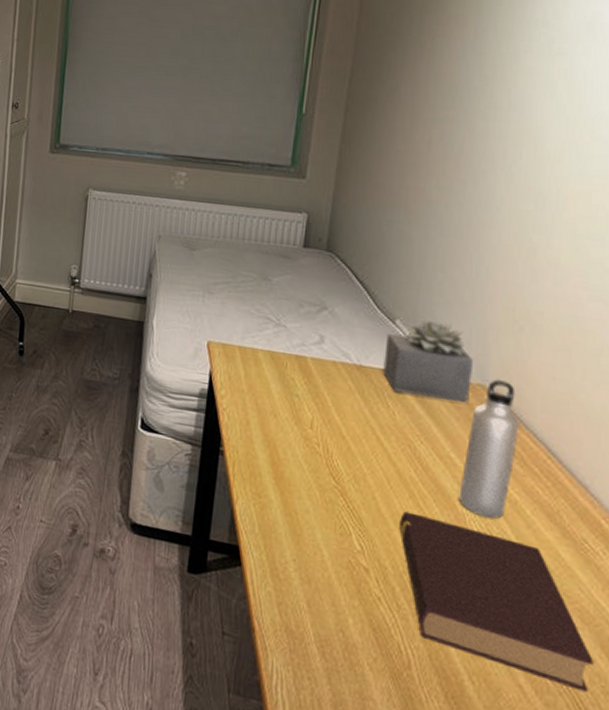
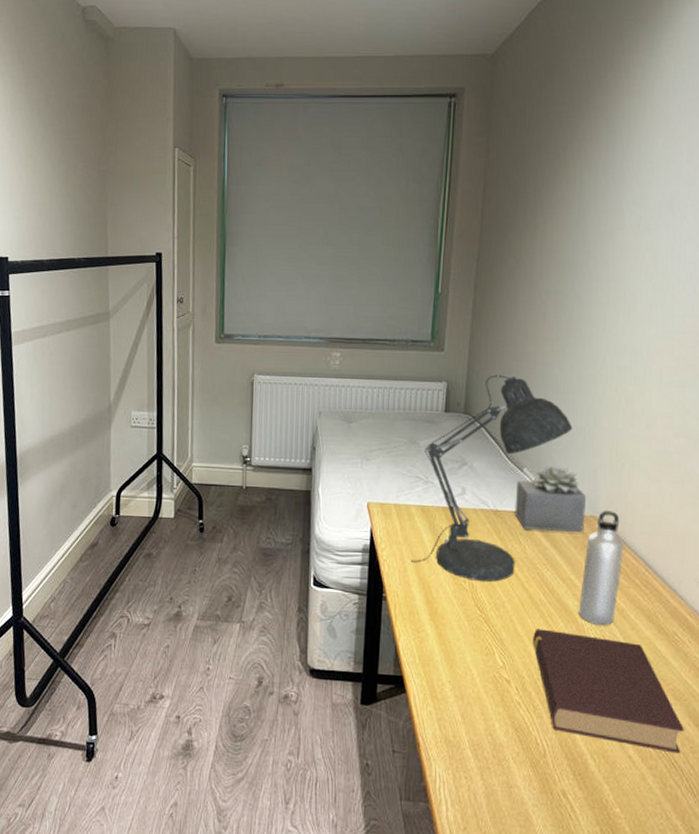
desk lamp: none [255,209,460,450] -> present [411,375,573,582]

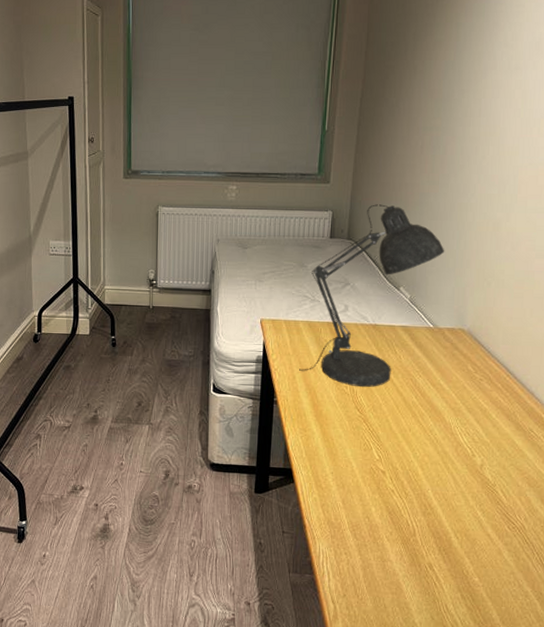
succulent plant: present [514,463,586,533] -> none [390,282,455,344]
book: present [533,628,684,754] -> none [406,427,536,532]
water bottle: present [579,510,624,626] -> none [446,324,488,424]

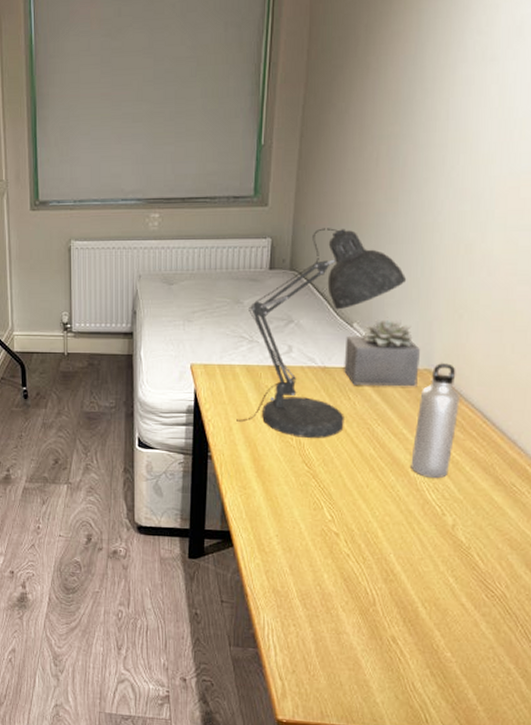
succulent plant: none [390,282,455,344] -> present [343,317,420,387]
water bottle: none [446,324,488,424] -> present [411,363,460,479]

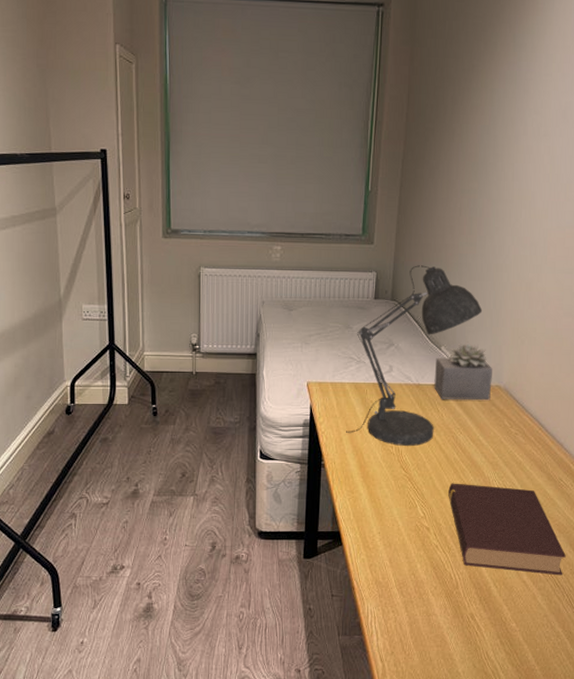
book: none [362,483,520,601] -> present [448,483,566,576]
water bottle: present [411,363,460,479] -> none [485,381,522,477]

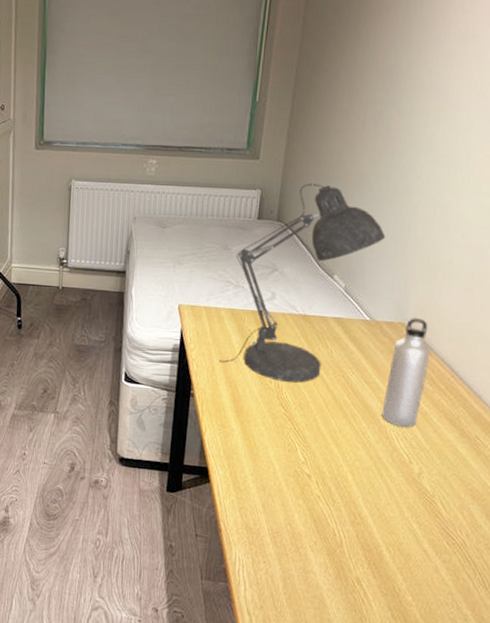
succulent plant: present [433,342,492,401] -> none [322,271,395,339]
book: present [448,483,566,576] -> none [335,428,480,550]
water bottle: none [485,381,522,477] -> present [381,318,431,428]

